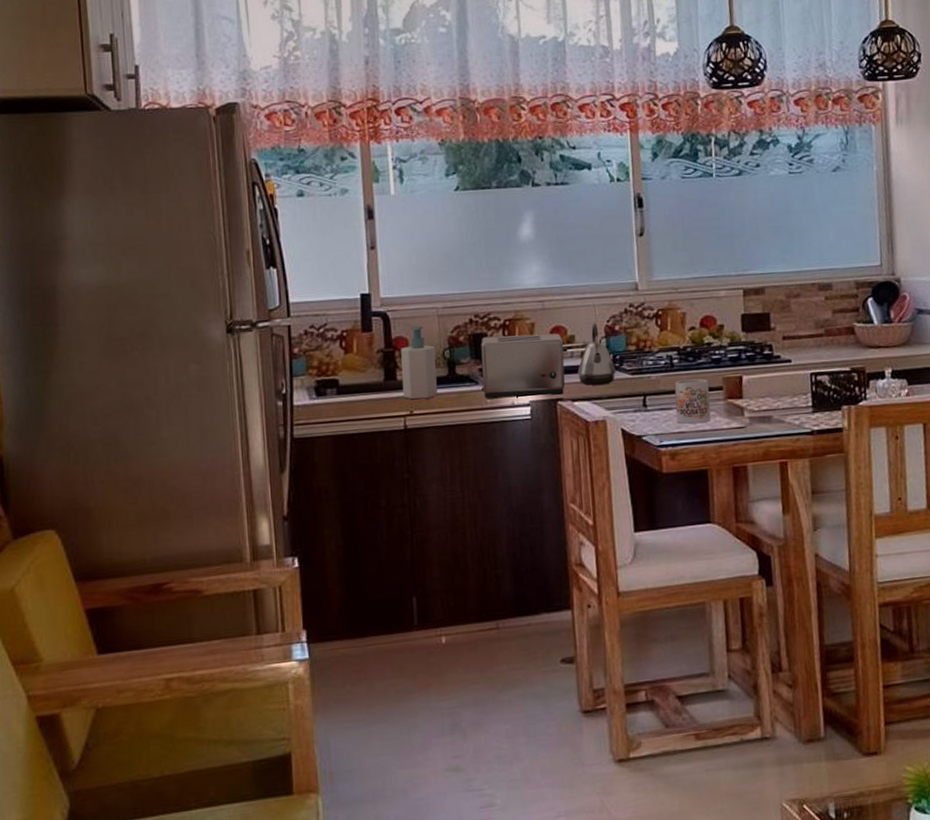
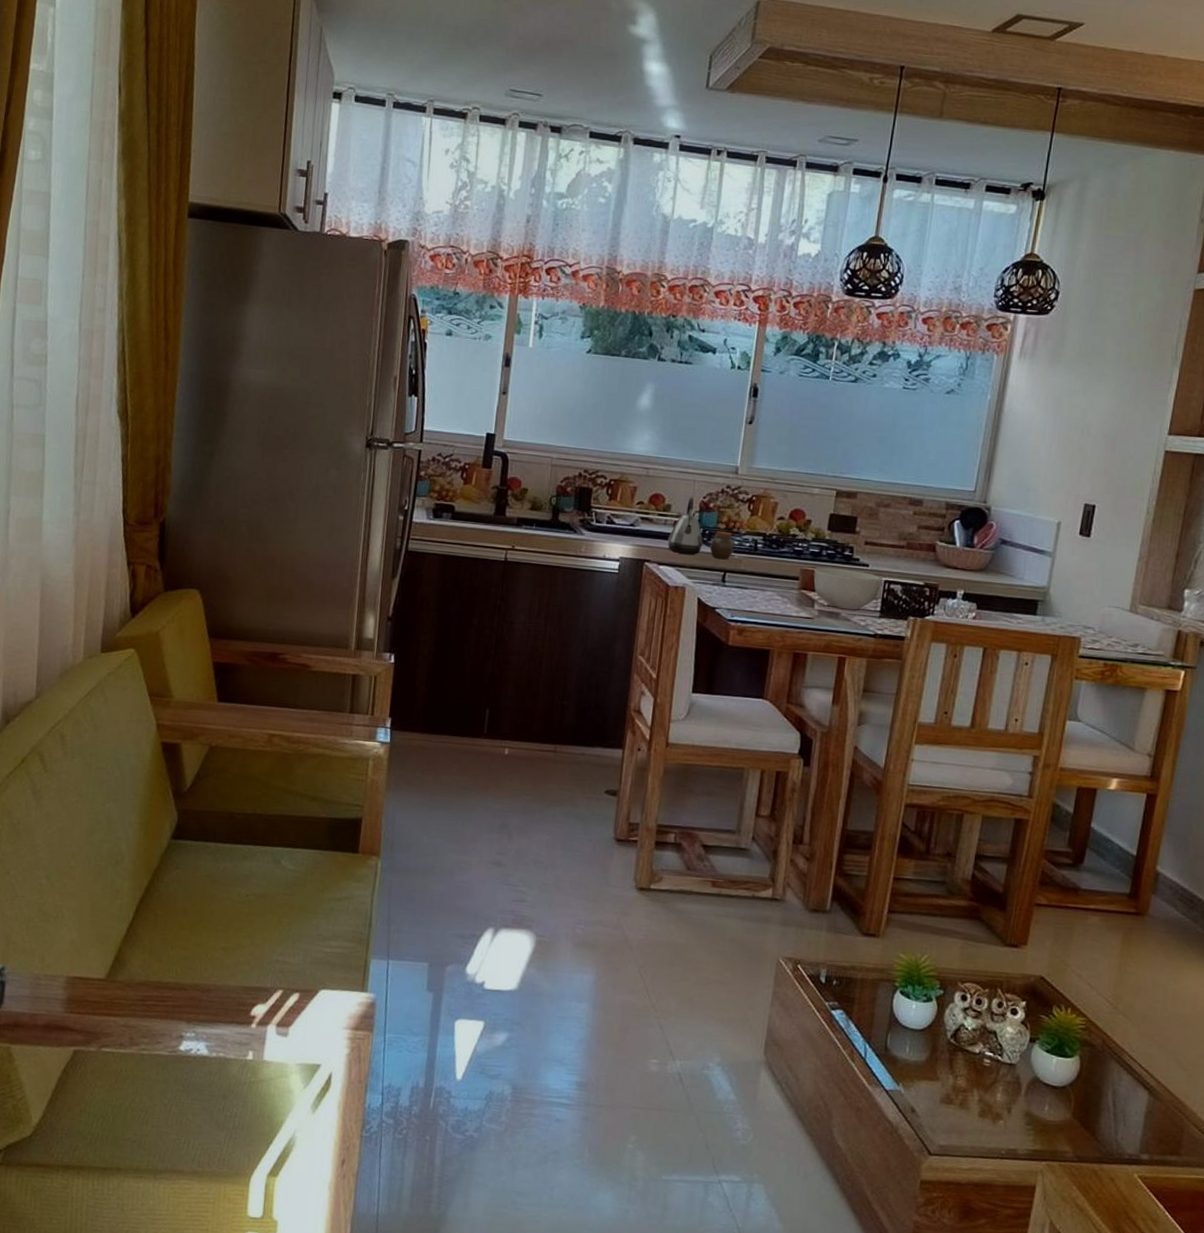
soap bottle: present [401,325,438,400] -> none [508,470,544,538]
toaster: present [481,333,568,399] -> none [579,491,663,557]
jar: none [623,352,650,383] -> present [709,530,734,560]
mug: present [674,378,711,424] -> none [750,563,787,607]
bowl: none [735,368,808,413] -> present [813,566,883,611]

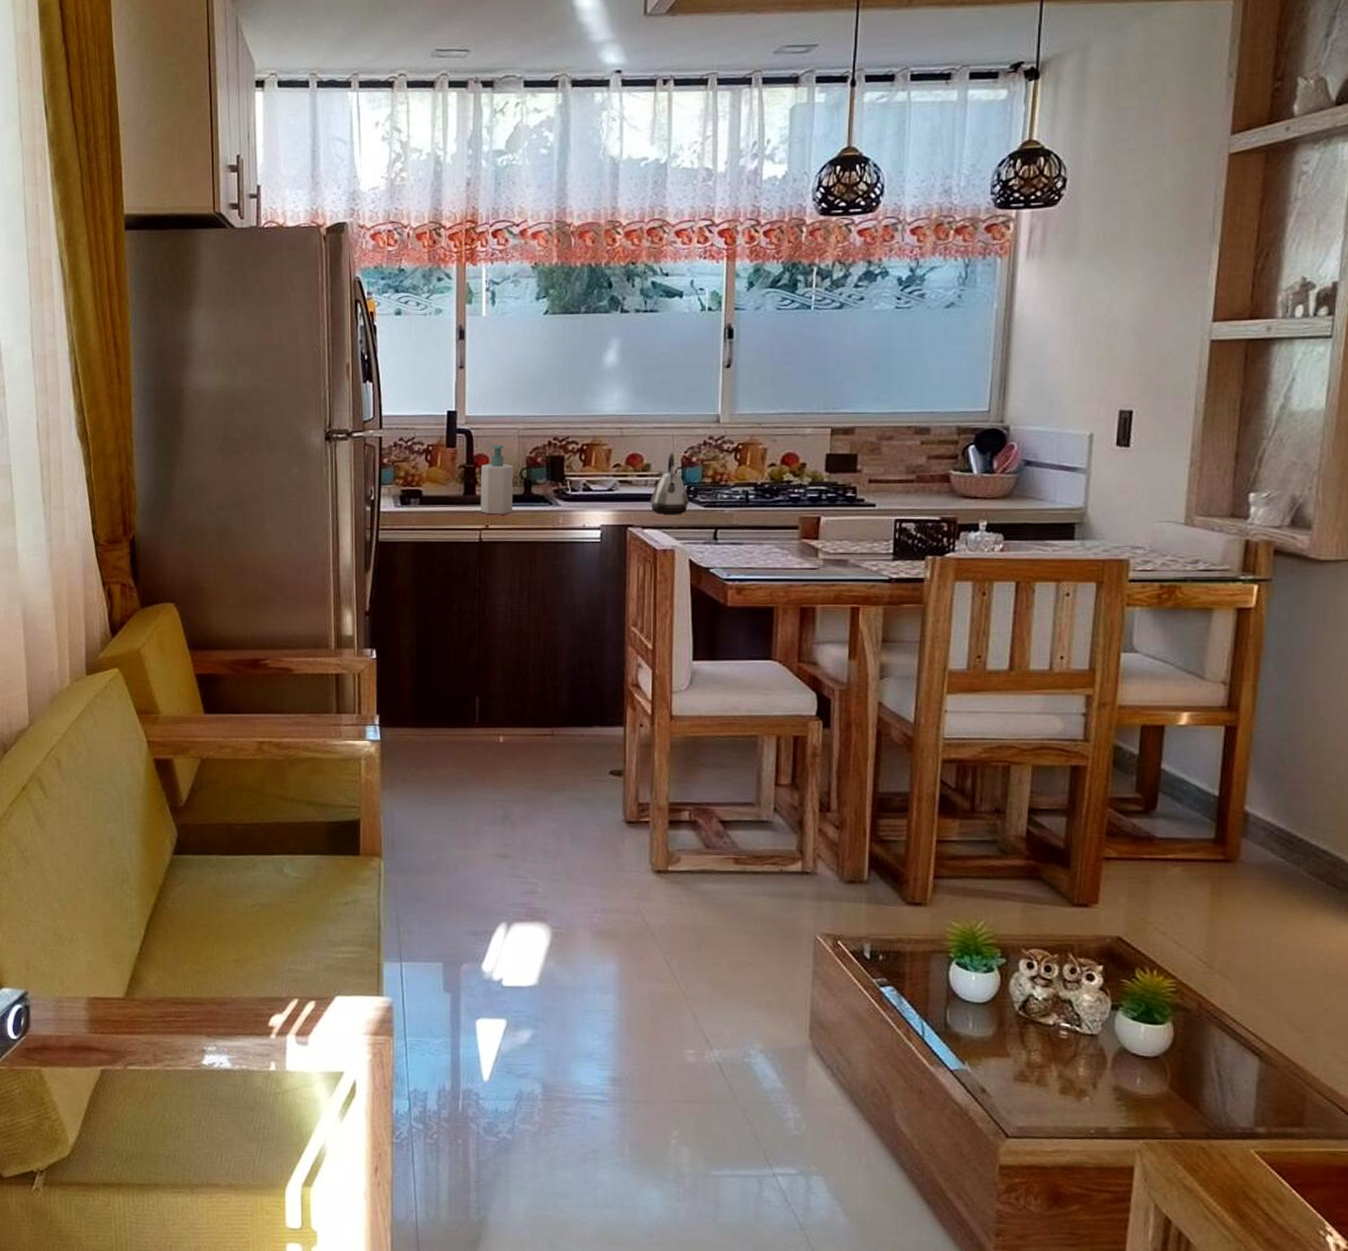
soap bottle: none [508,470,544,538] -> present [480,444,514,515]
jar: present [709,530,734,560] -> none [697,485,723,516]
bowl: present [813,566,883,611] -> none [813,512,892,556]

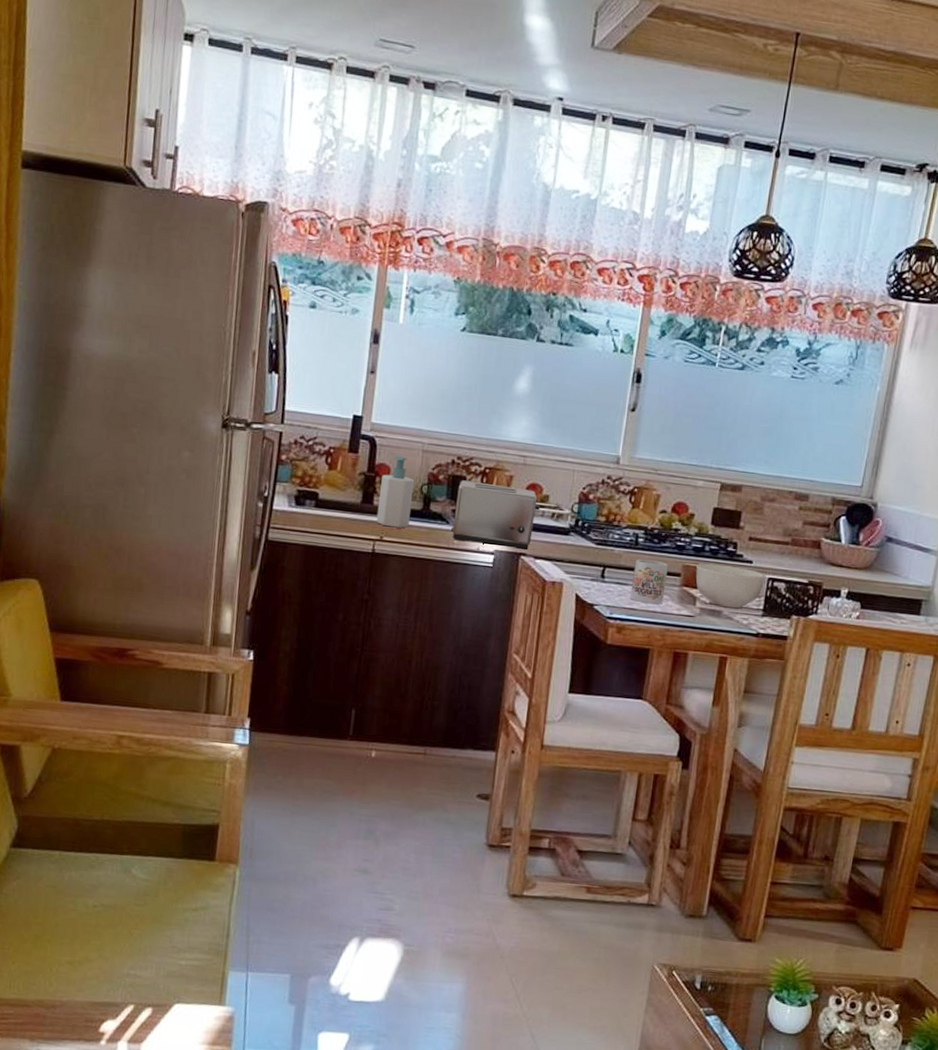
toaster: none [555,459,643,522] -> present [451,480,540,550]
kettle: present [650,453,689,515] -> none [545,487,582,549]
mug: none [746,515,784,561] -> present [630,558,668,605]
bowl: none [813,512,892,556] -> present [695,562,766,609]

